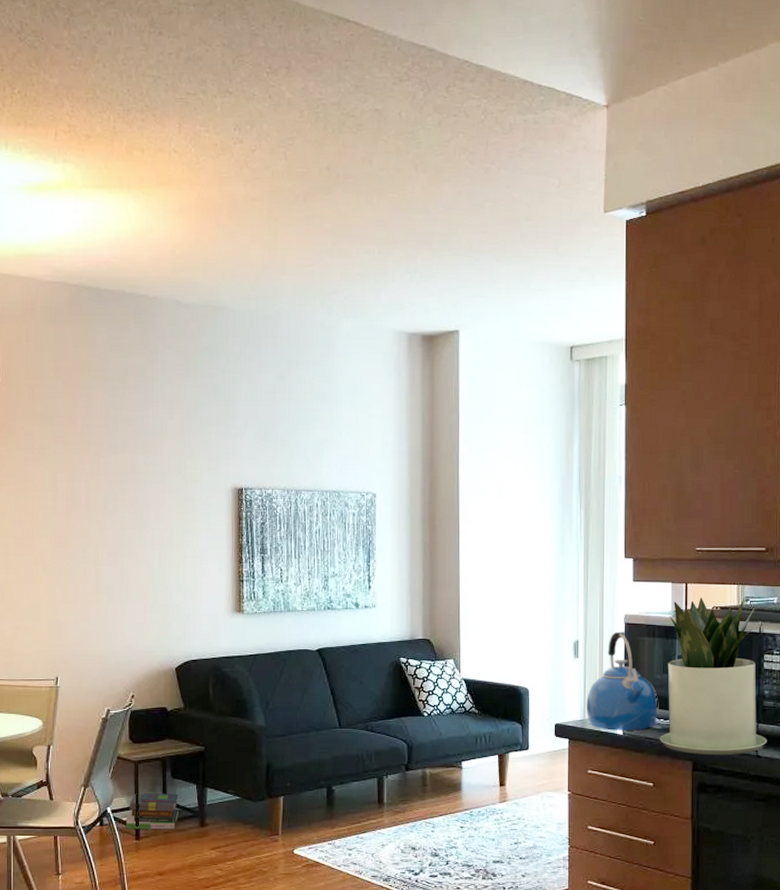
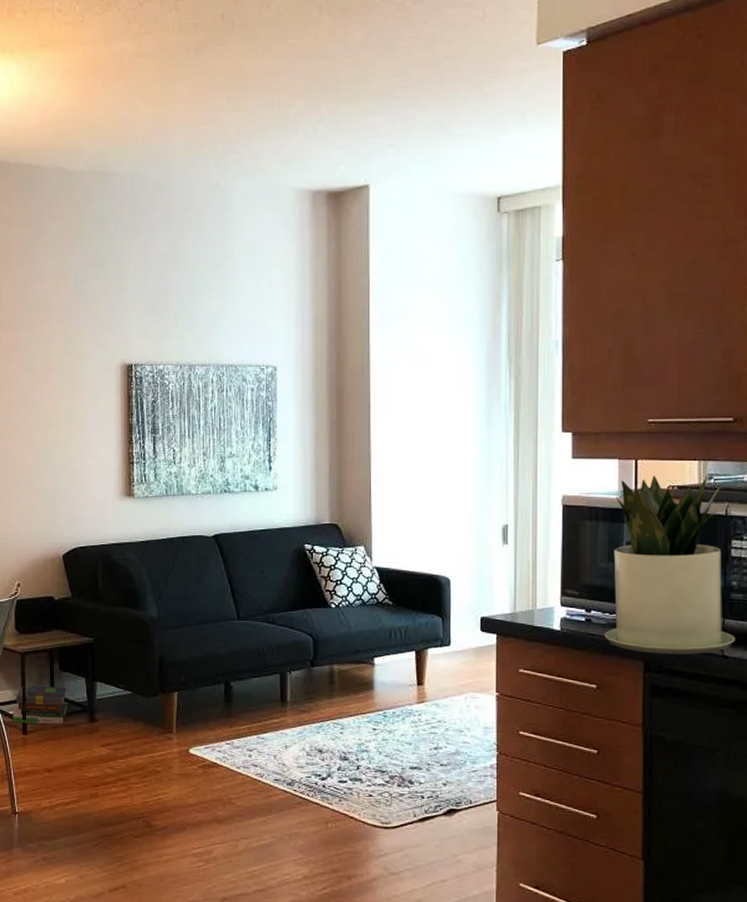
kettle: present [586,631,659,731] -> none [516,514,603,626]

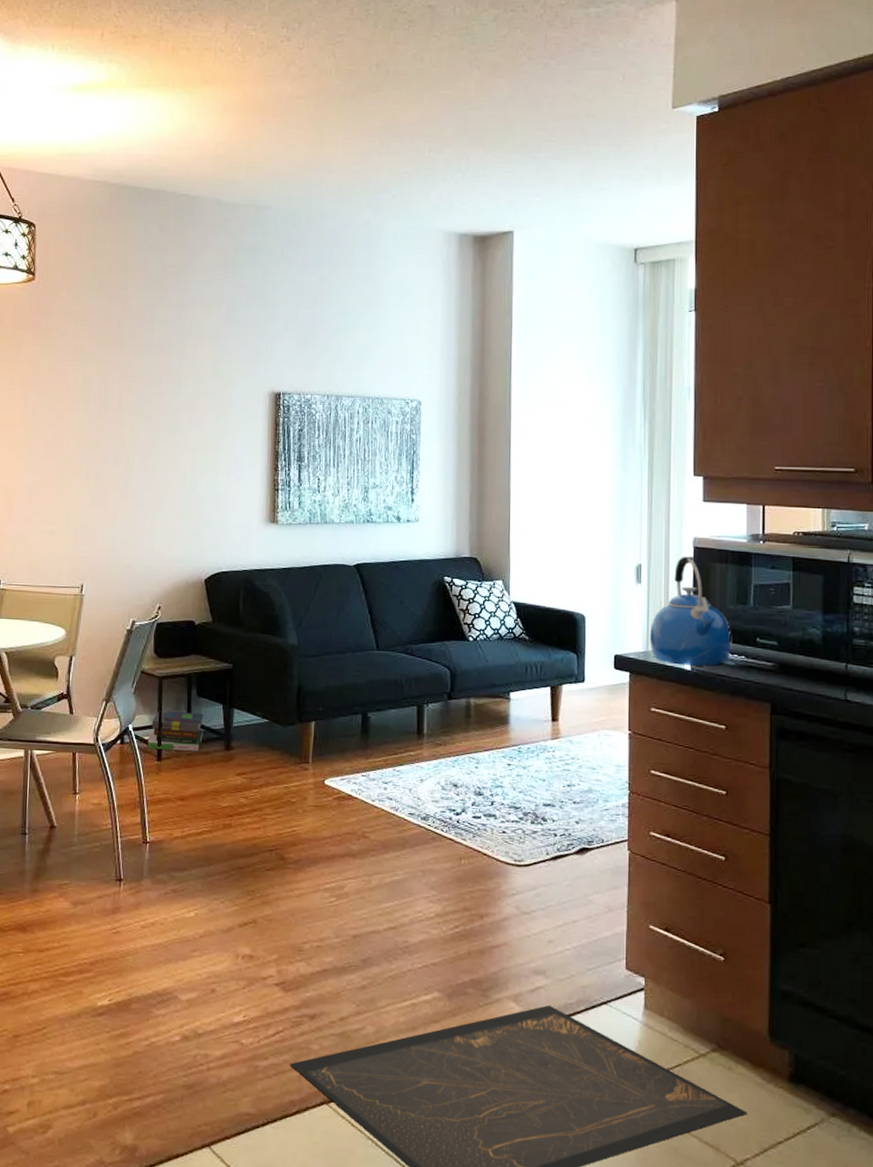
kettle: none [516,514,603,626] -> present [649,556,732,666]
planter: present [604,475,736,656] -> none [733,521,858,699]

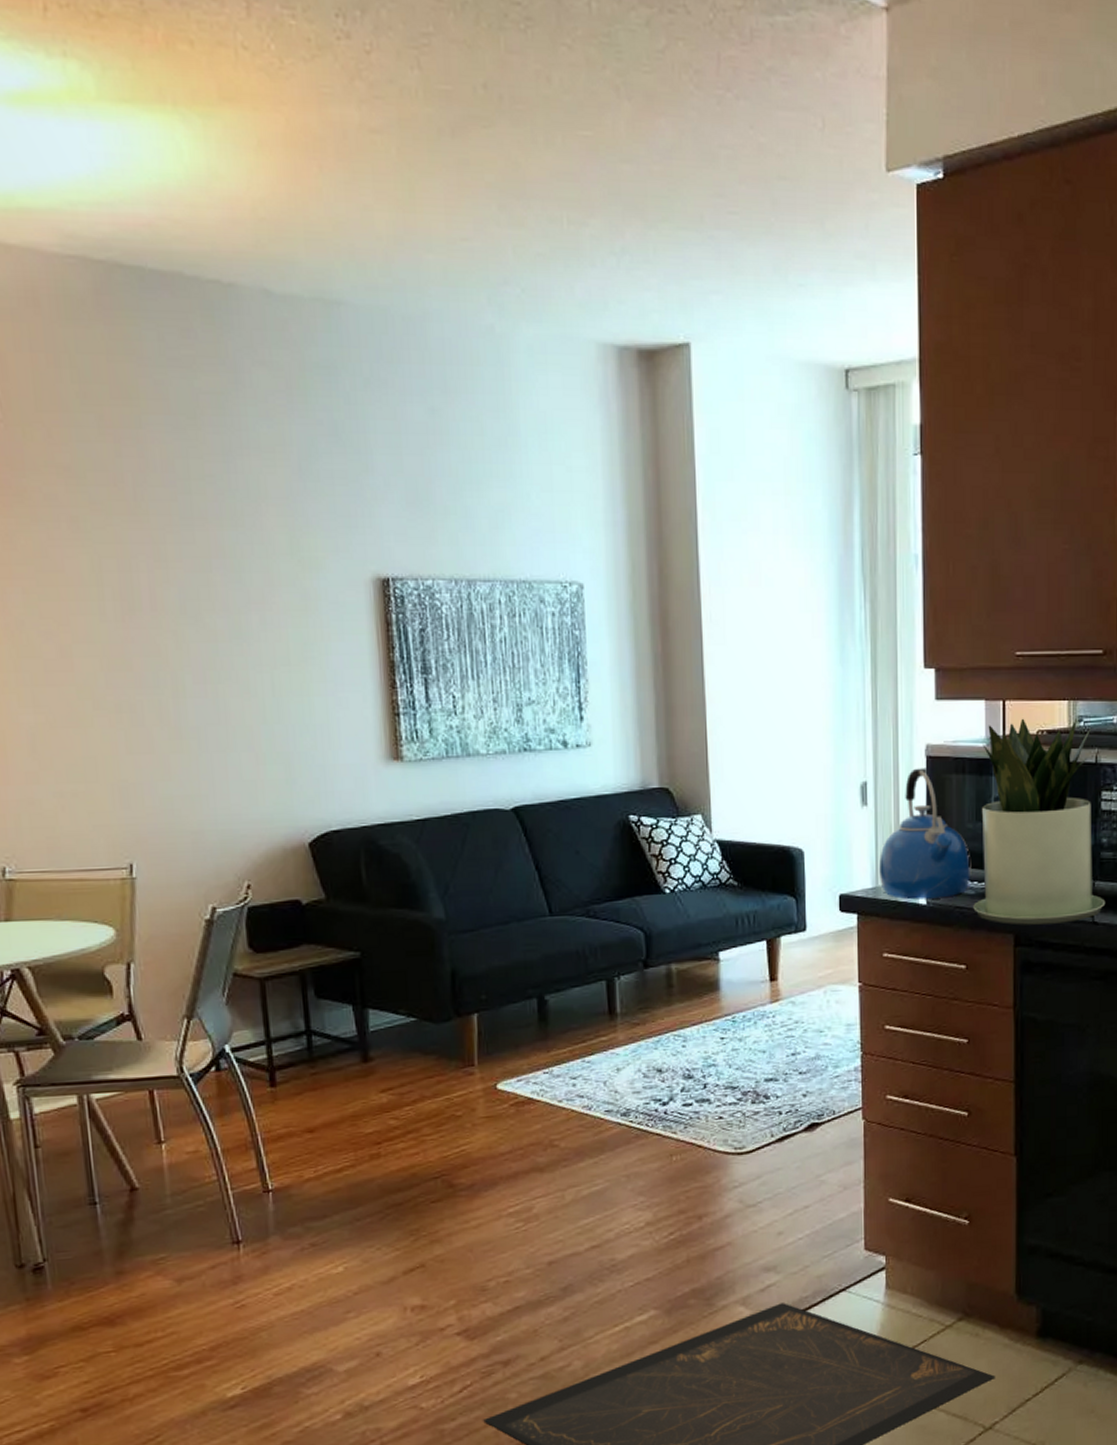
books: present [148,710,204,751] -> none [254,1019,330,1073]
planter: none [733,521,858,699] -> present [973,718,1106,926]

